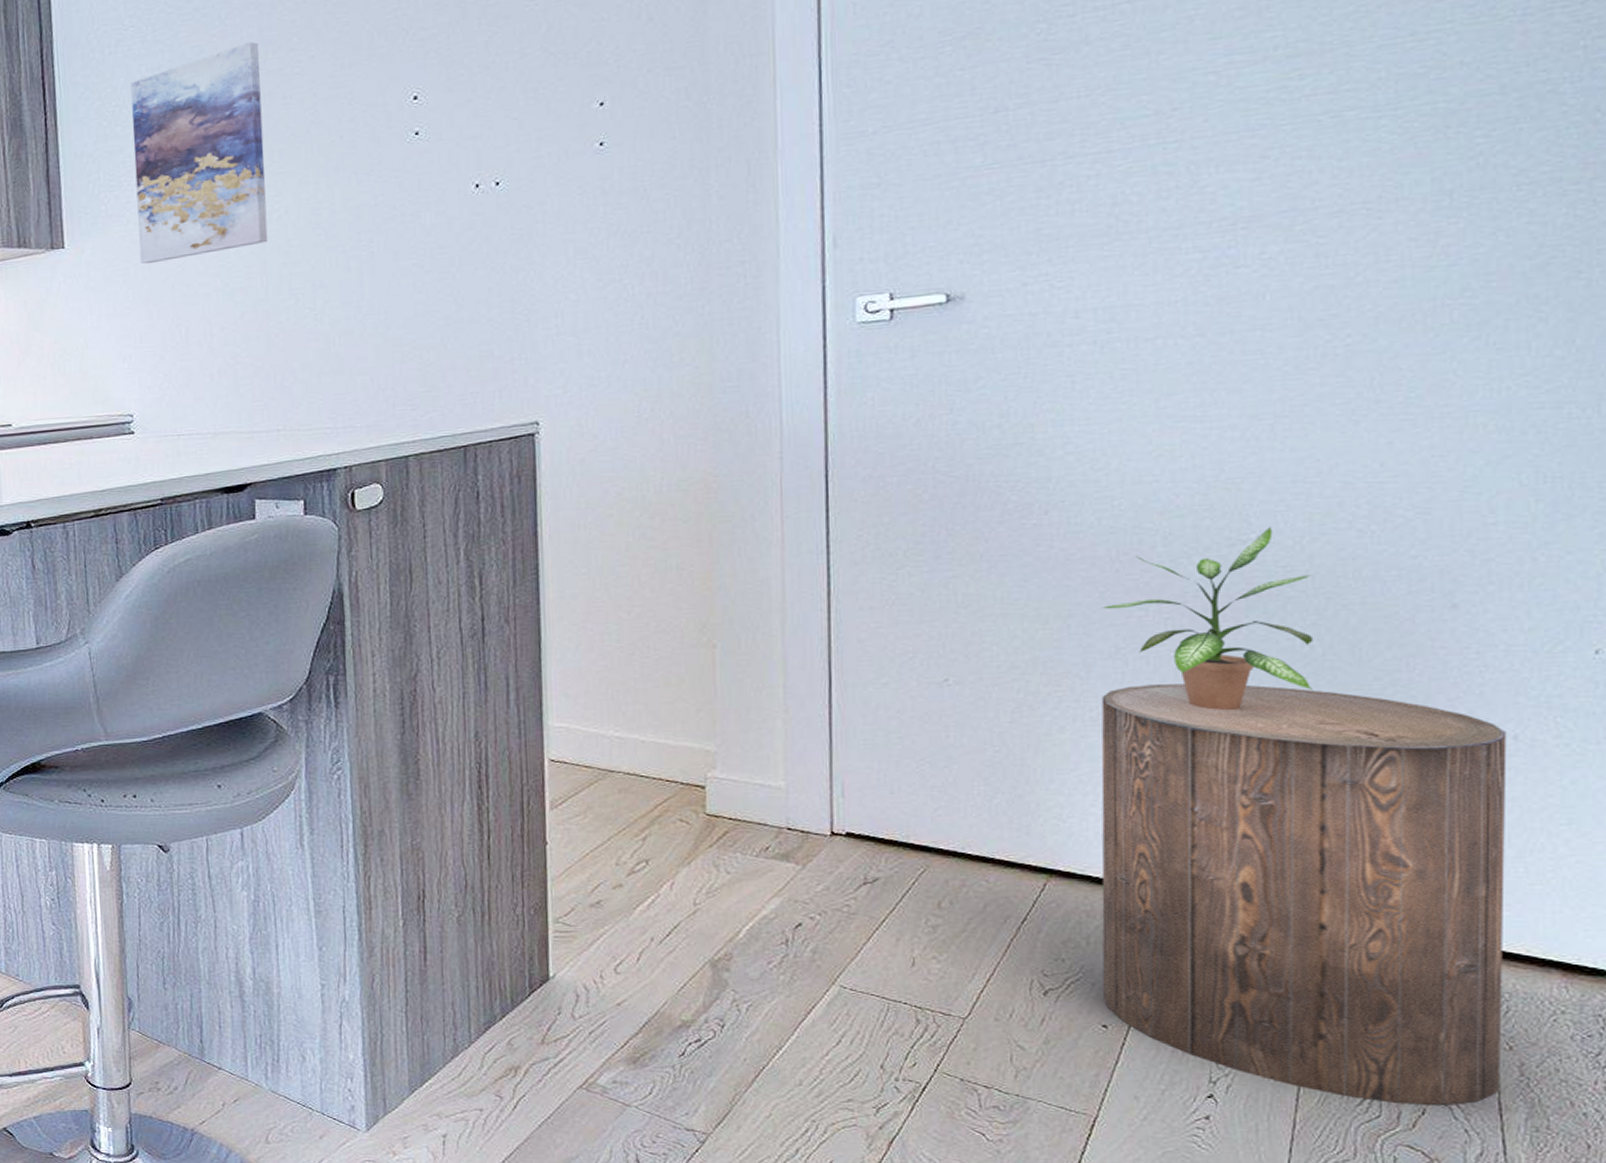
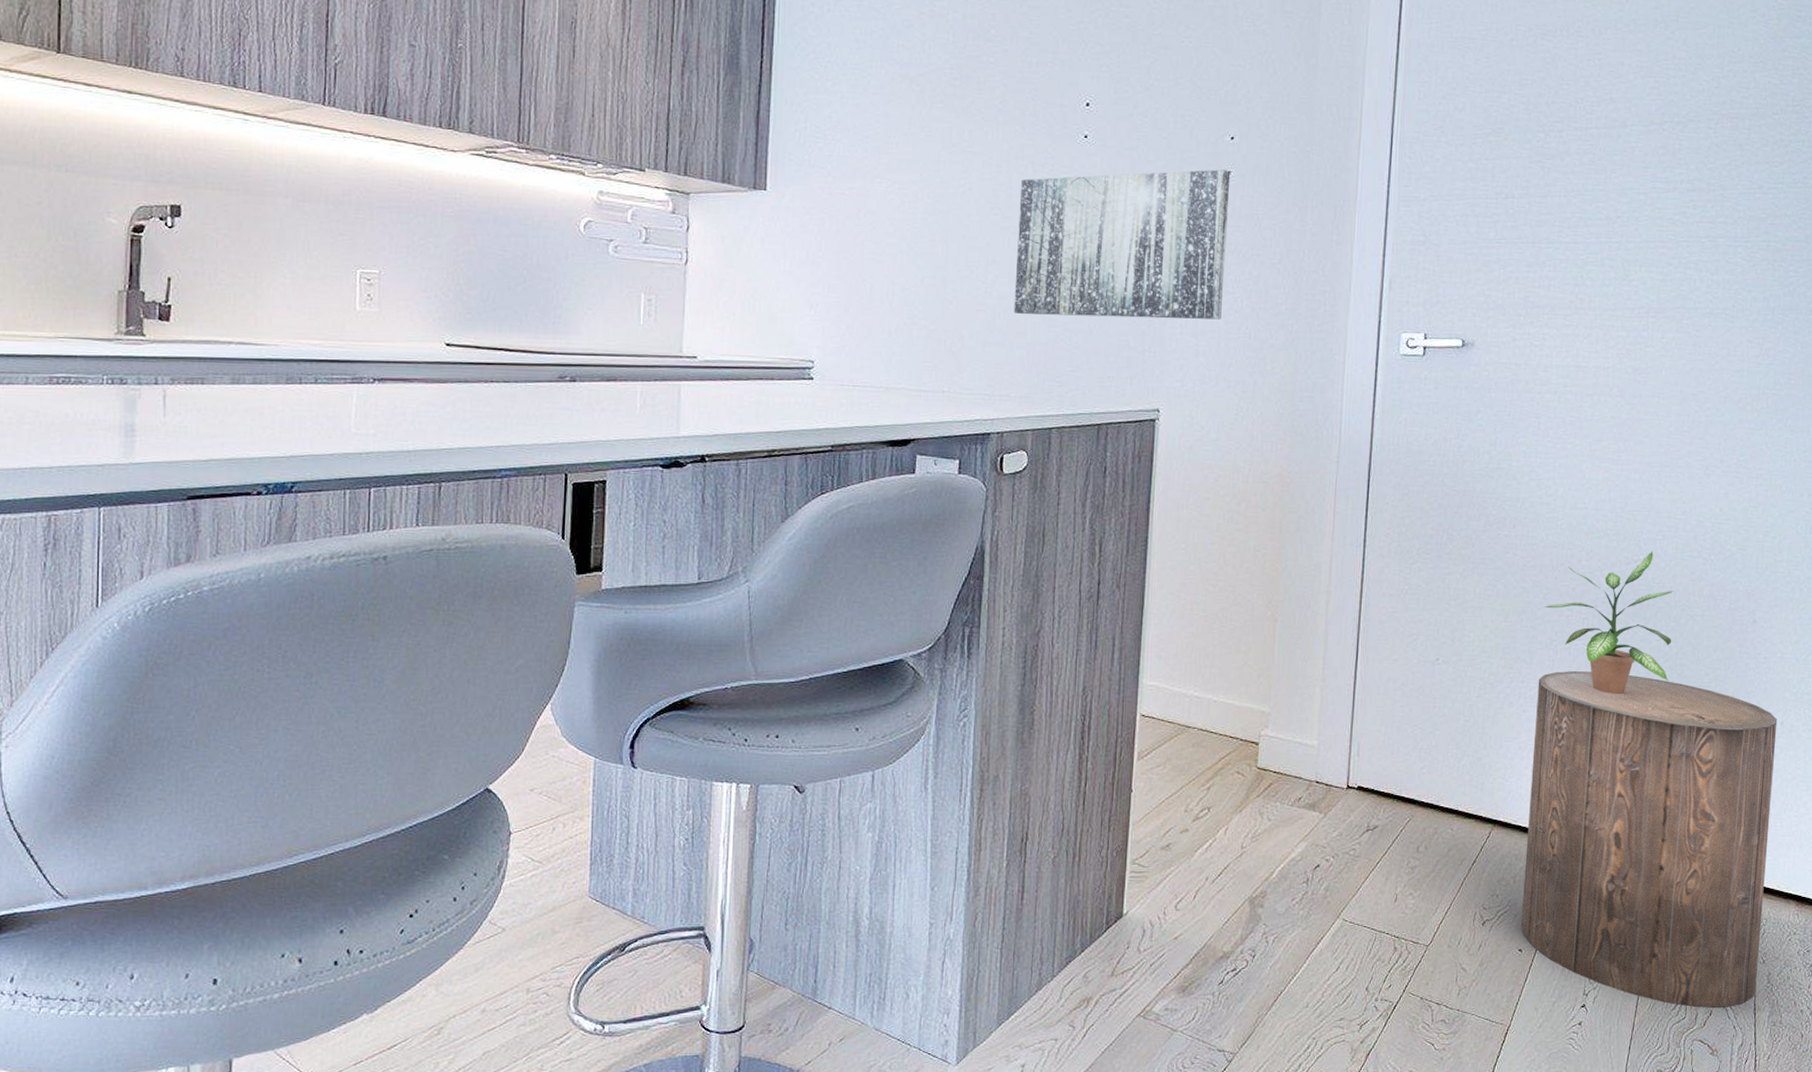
wall art: present [130,42,268,265] -> none [835,26,962,218]
wall art: none [344,141,608,338] -> present [1014,169,1231,320]

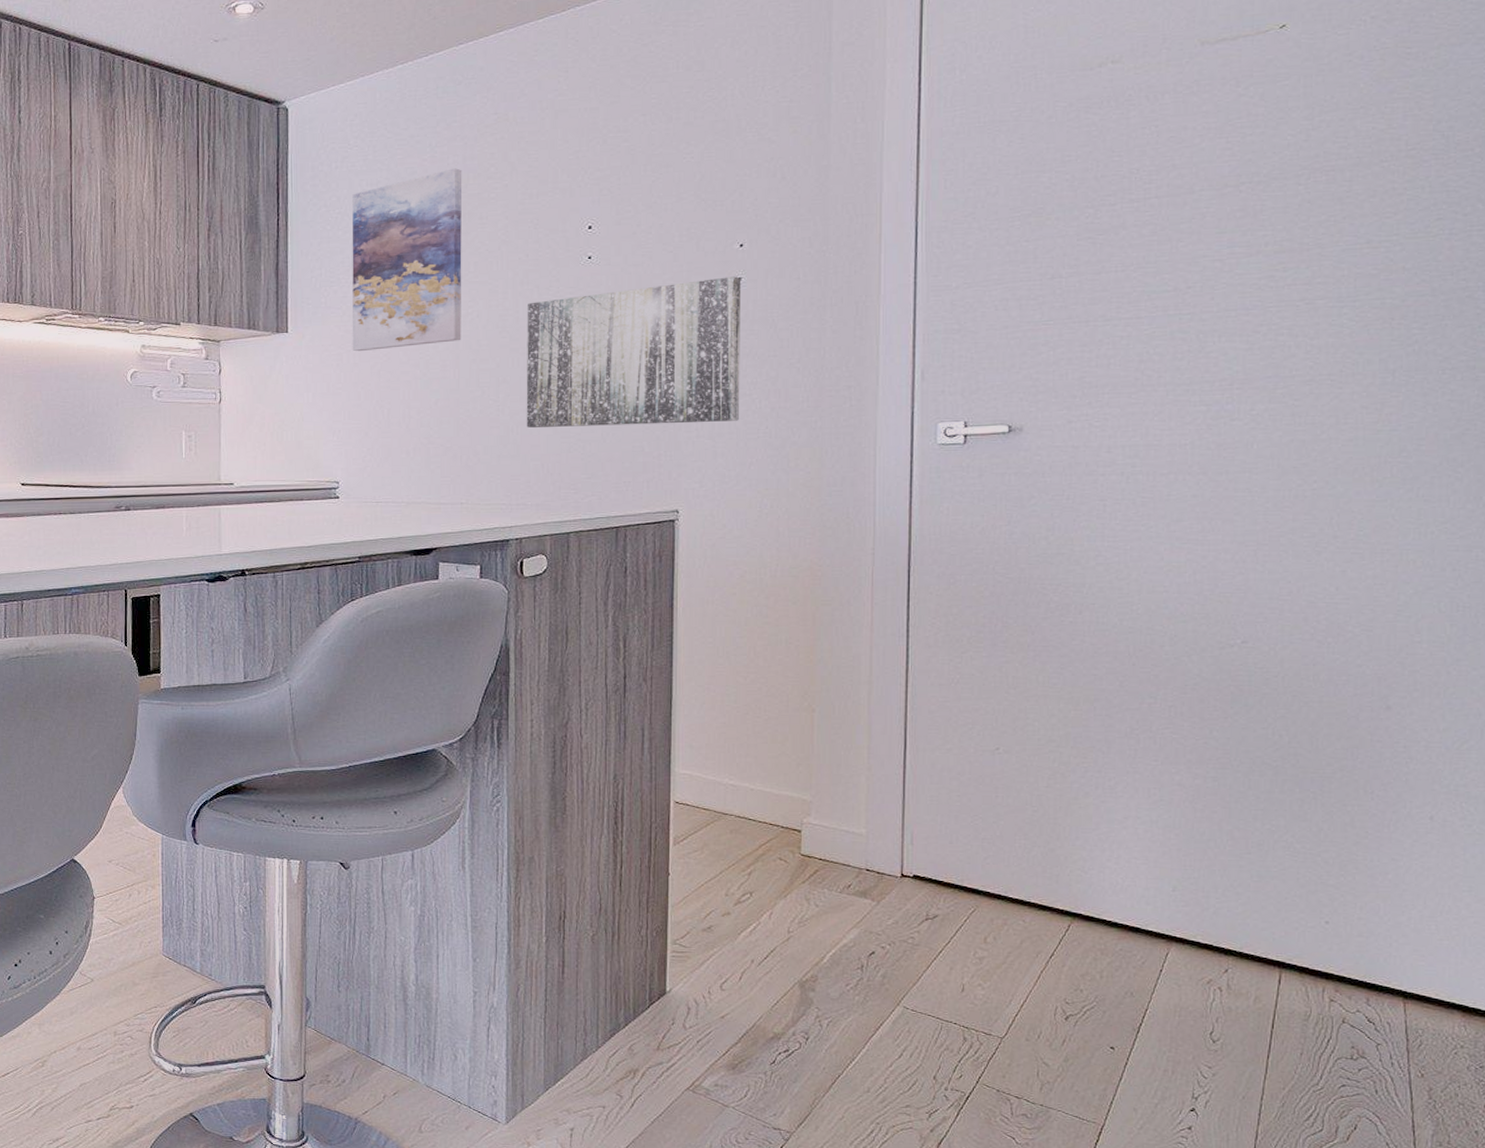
wall art: none [835,26,962,218] -> present [352,168,463,352]
stool: present [1521,671,1778,1008] -> none [1112,761,1425,1122]
potted plant: present [1544,551,1674,695] -> none [1121,635,1282,786]

